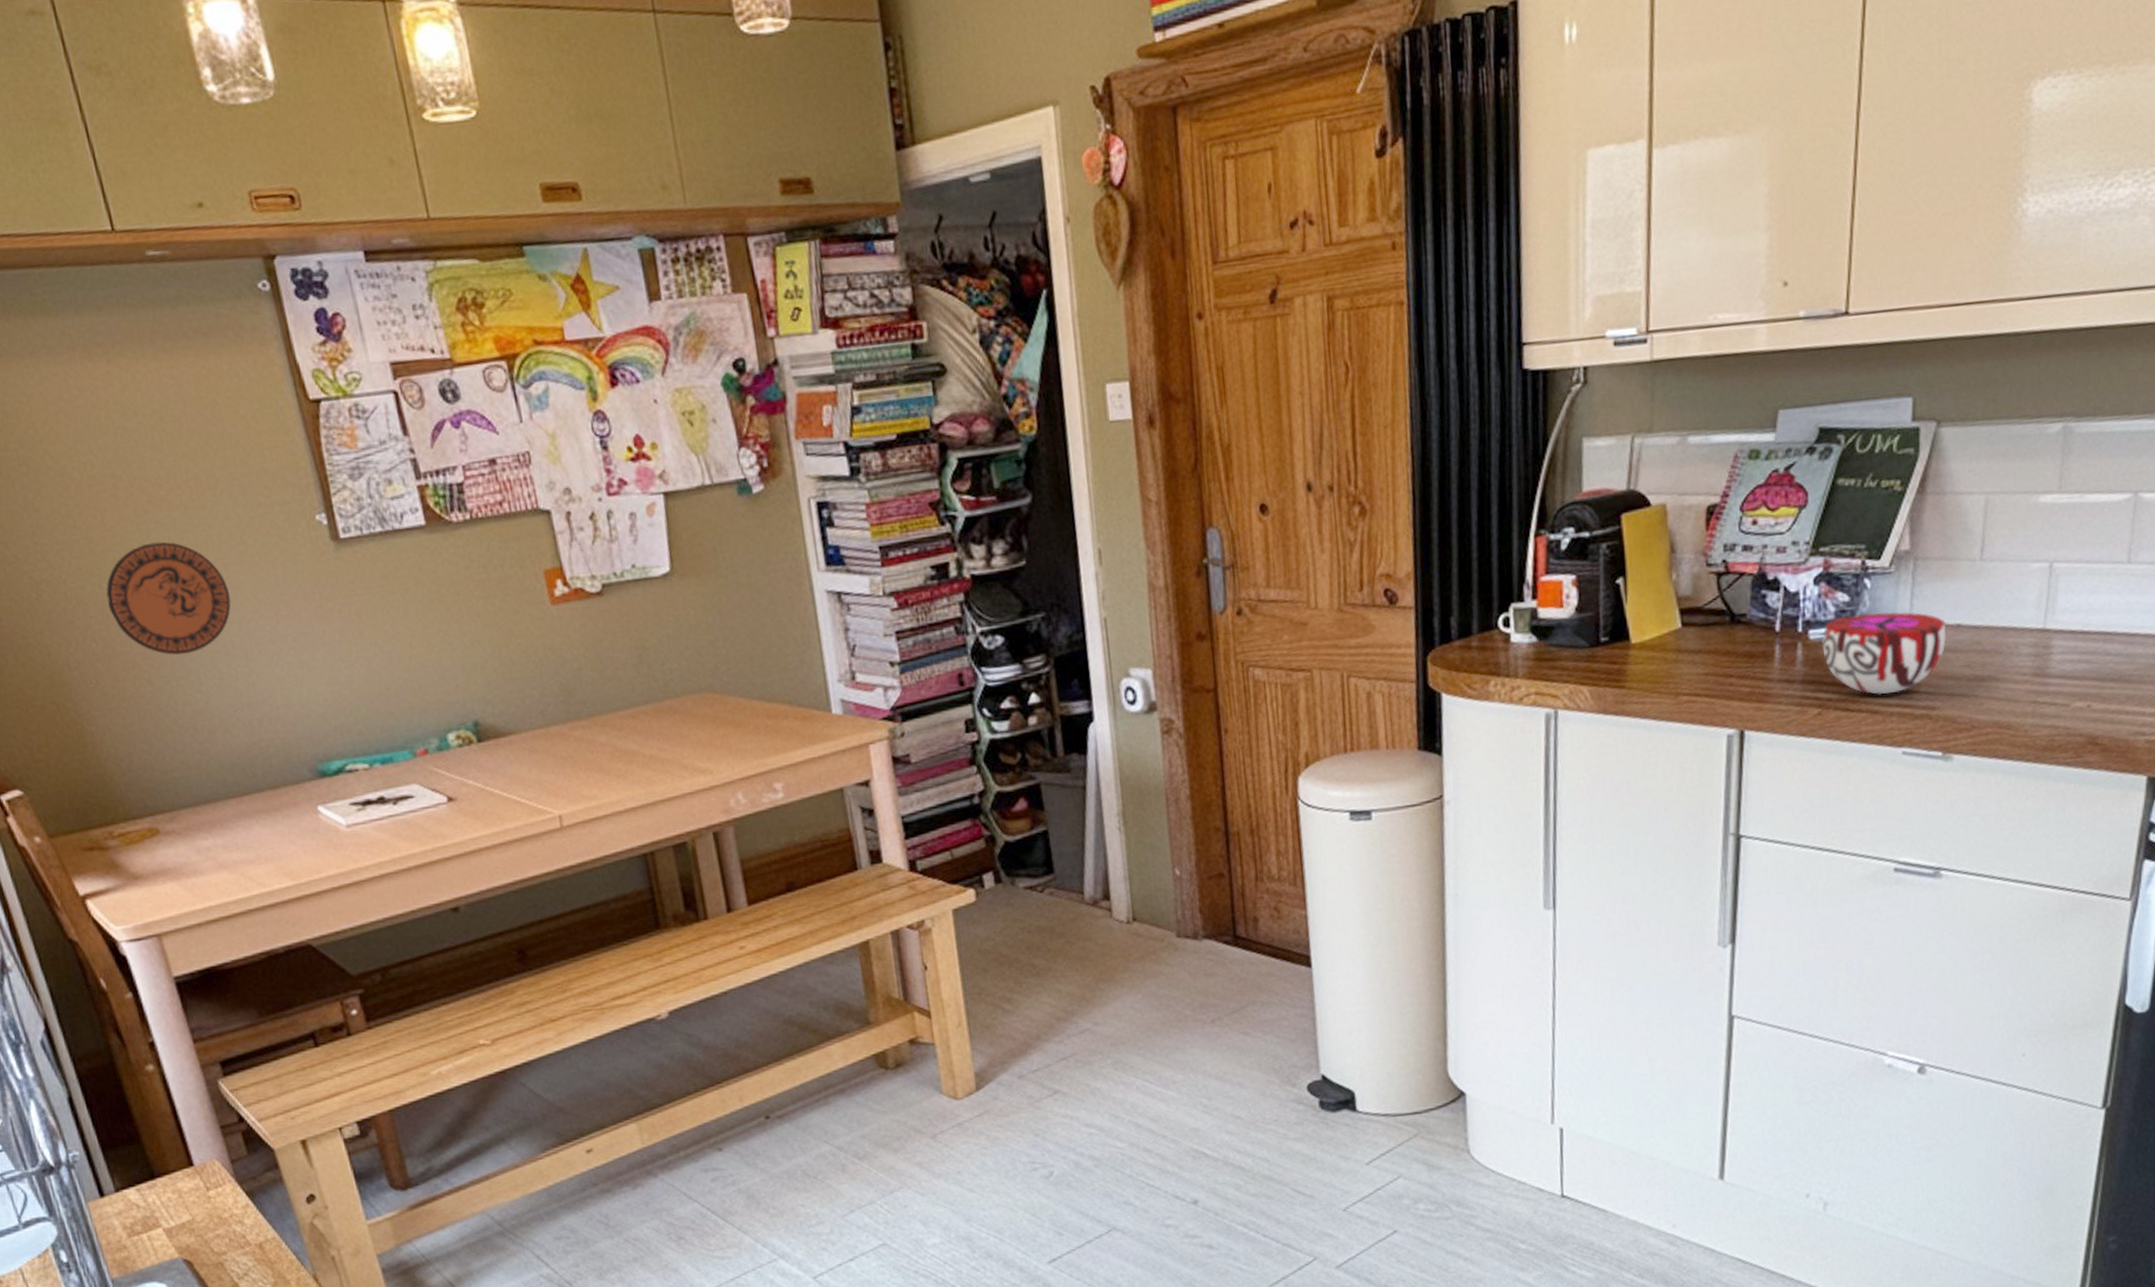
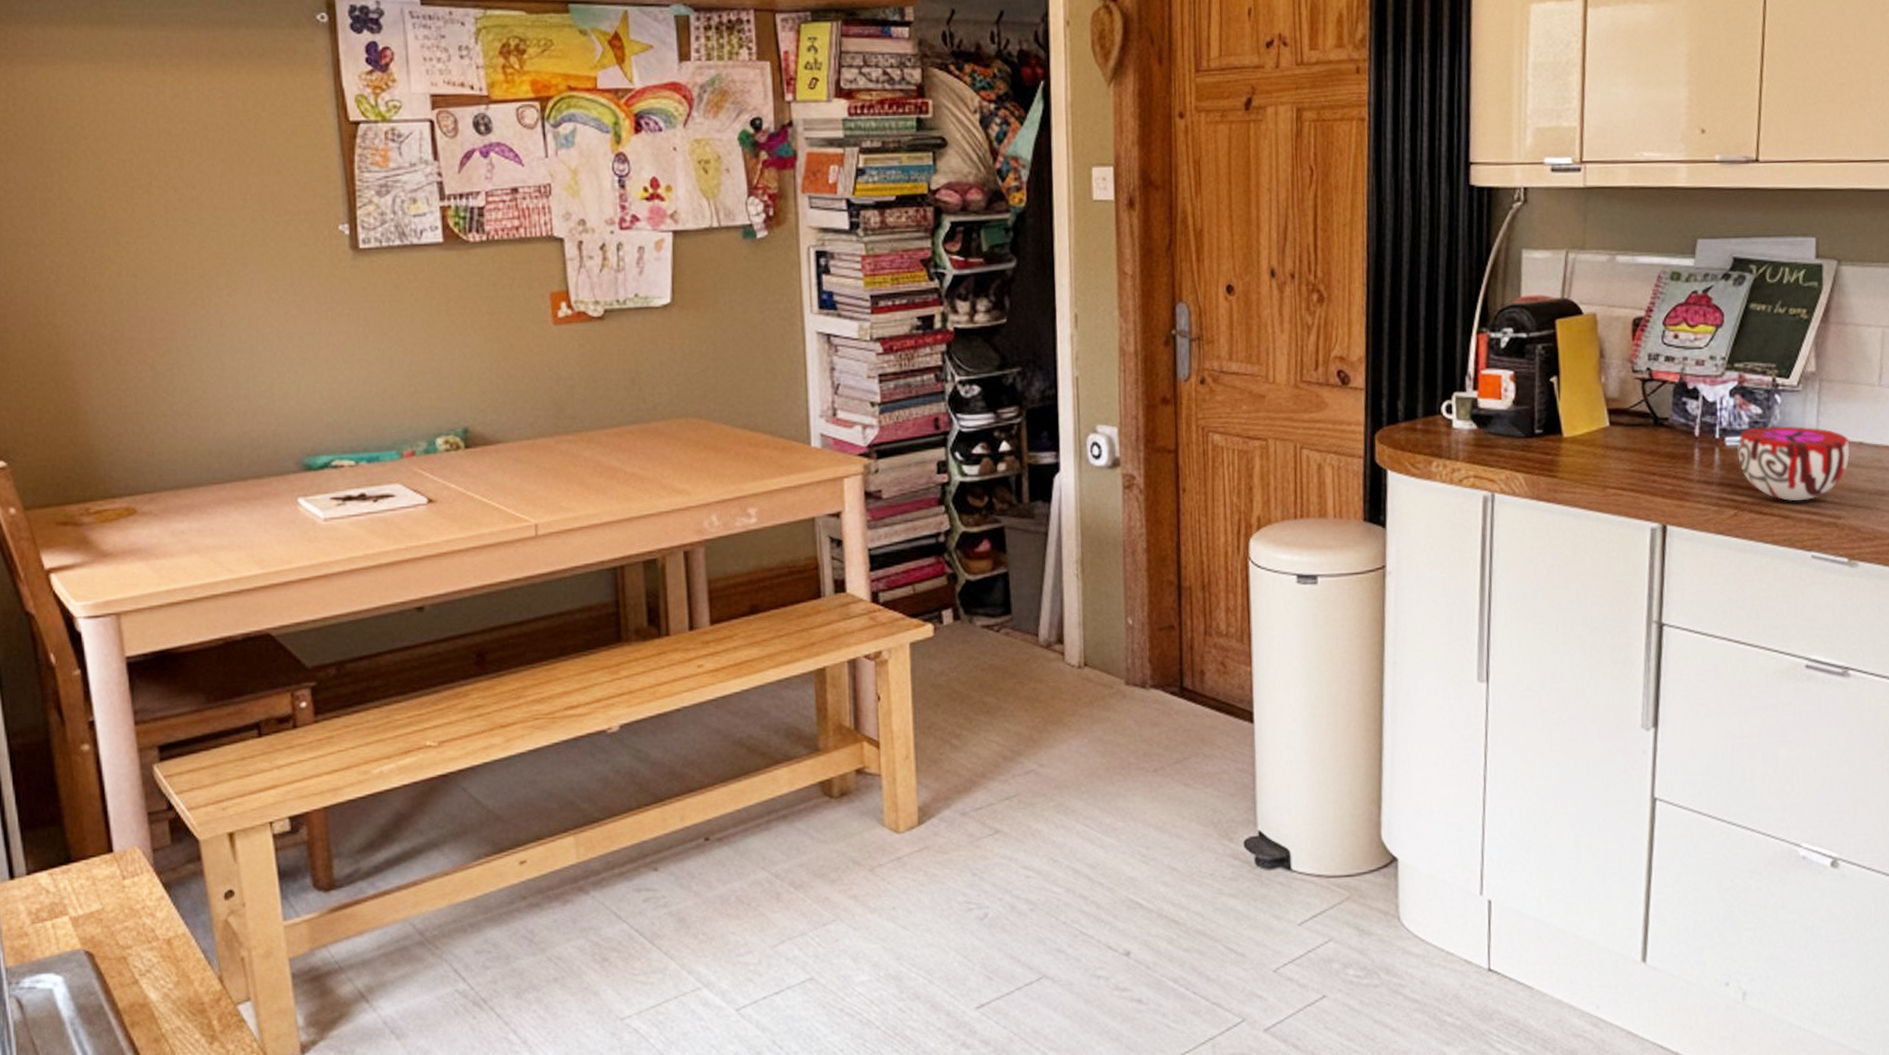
decorative plate: present [106,542,231,655] -> none [124,238,244,345]

